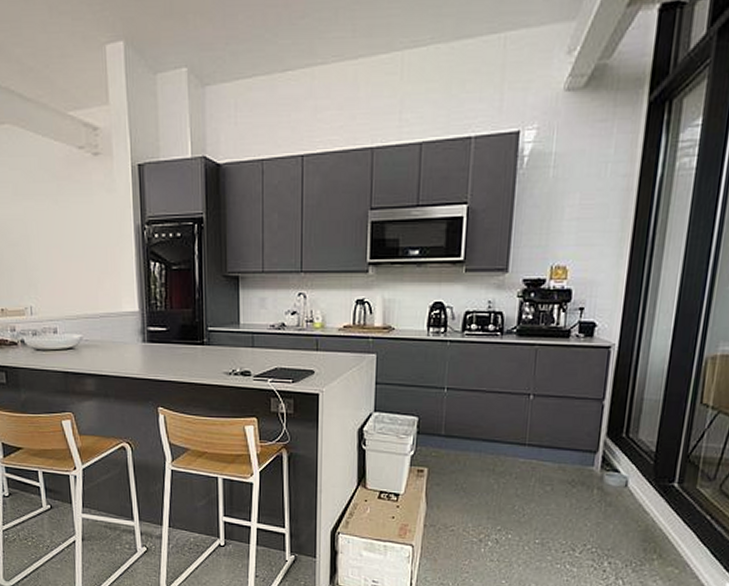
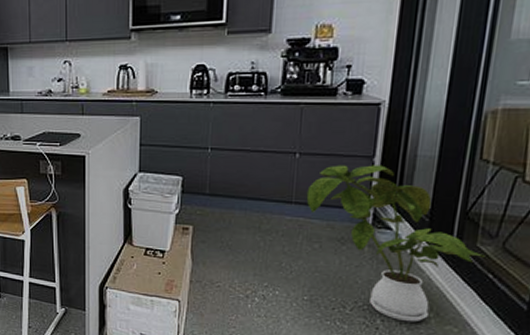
house plant: none [539,407,704,564] -> present [306,165,485,322]

